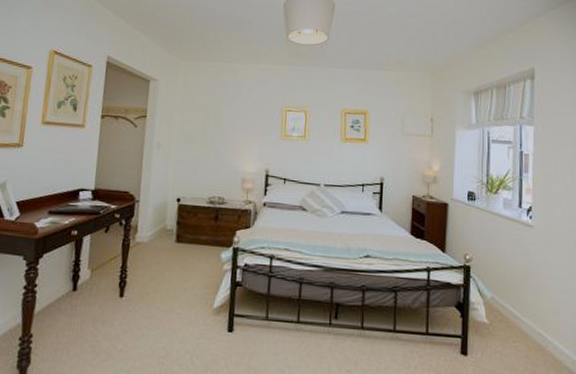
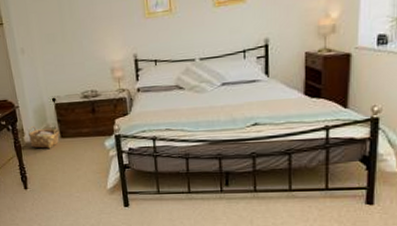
woven basket: none [140,224,177,252] -> present [28,126,60,149]

